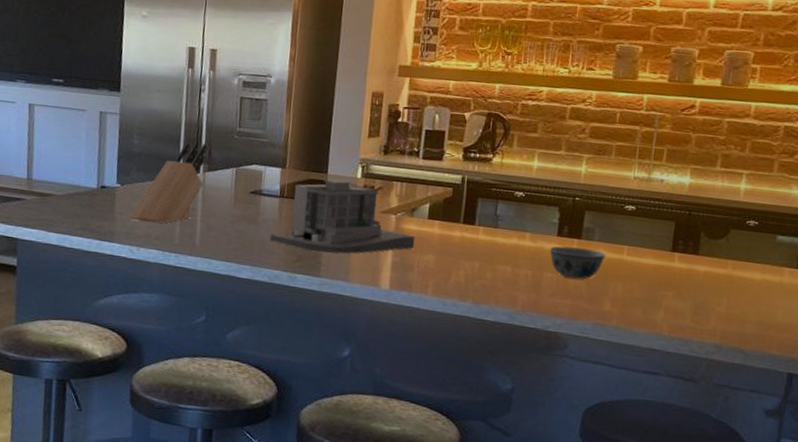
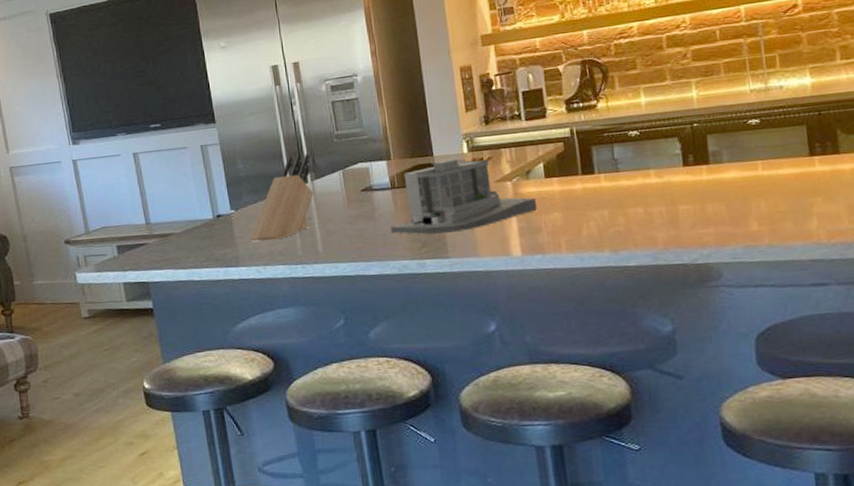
bowl: present [549,246,606,279] -> none [678,171,740,206]

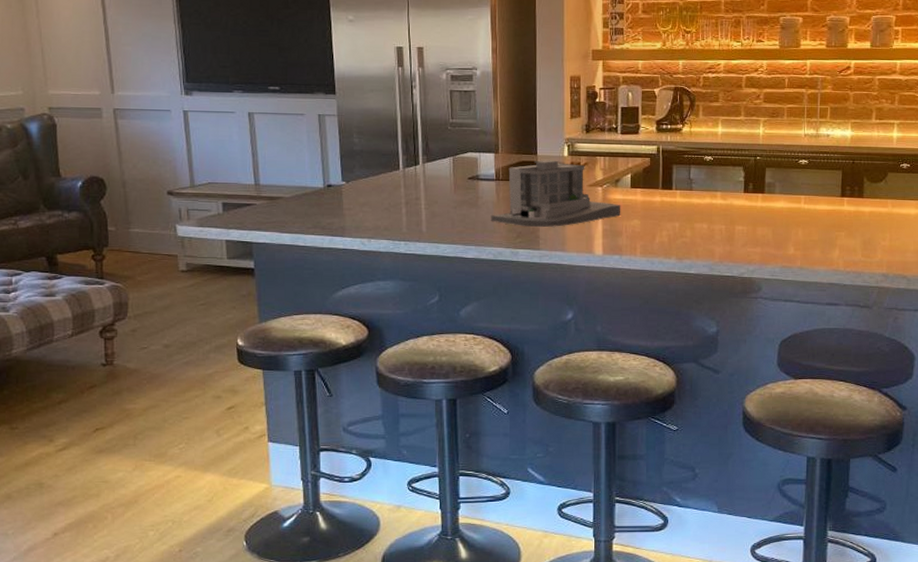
knife block: present [249,154,314,241] -> none [357,137,424,215]

